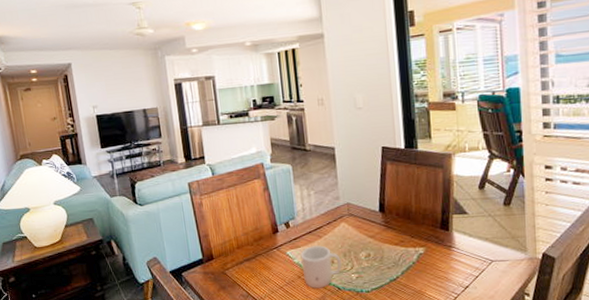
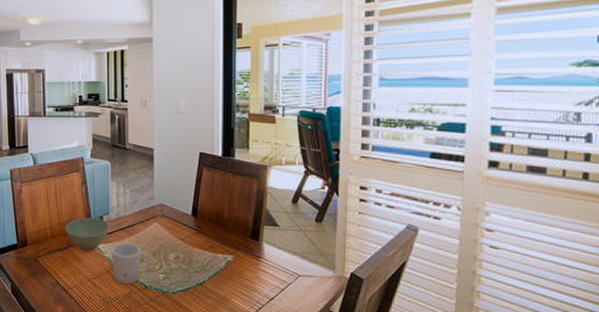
bowl: none [250,223,297,260] -> present [65,216,110,253]

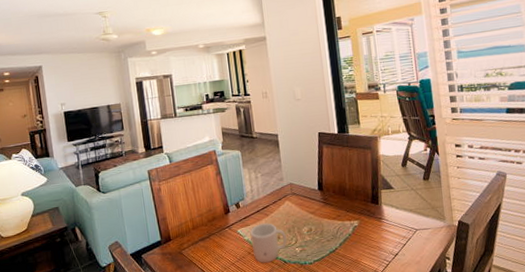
bowl: present [65,216,110,253] -> none [205,204,246,239]

